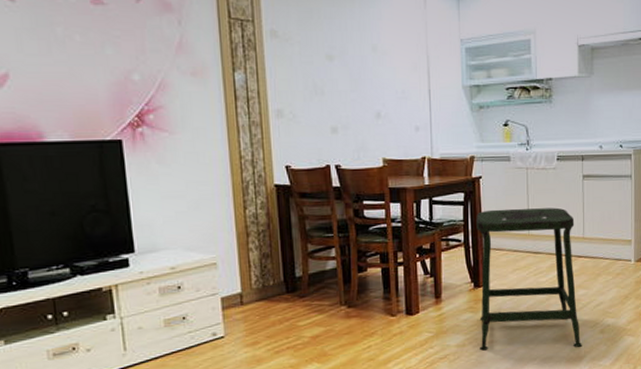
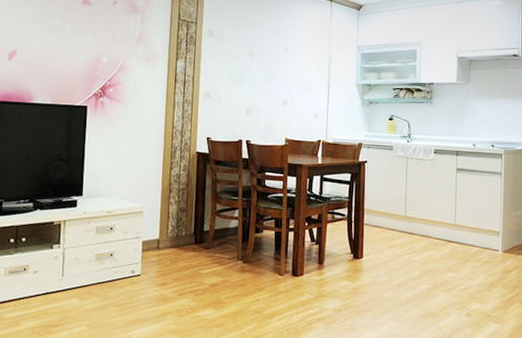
stool: present [476,207,583,351] -> none [354,190,449,327]

